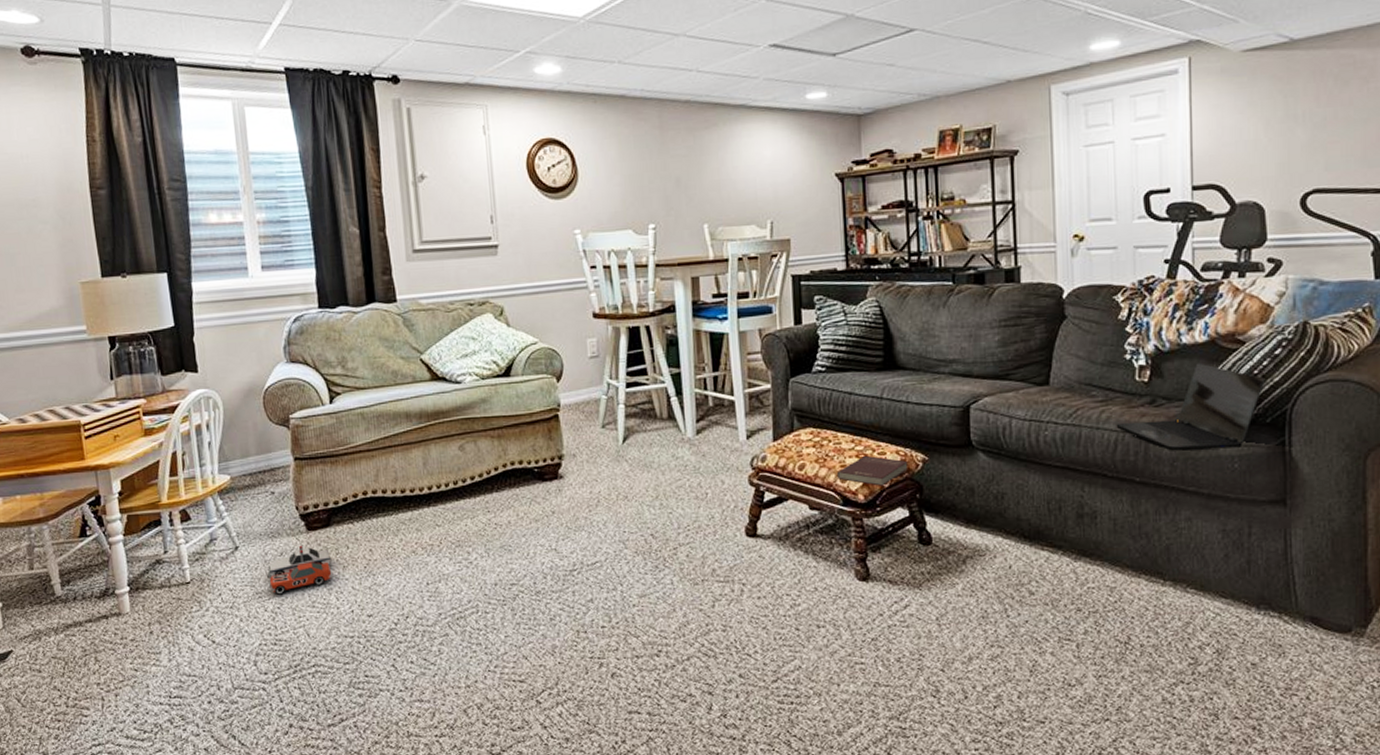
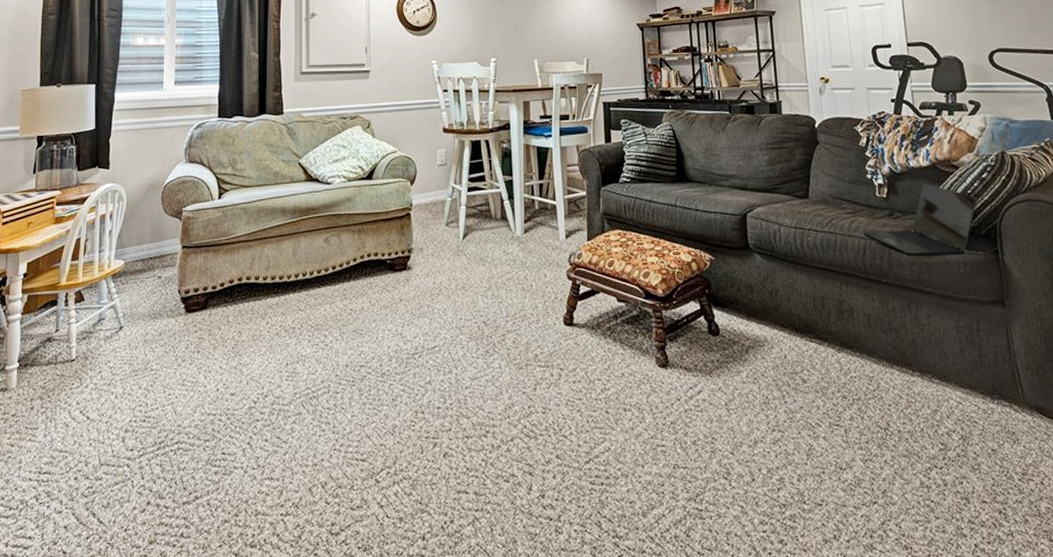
toy car: present [267,546,332,595] -> none [145,327,203,373]
book: present [836,455,908,486] -> none [639,254,698,282]

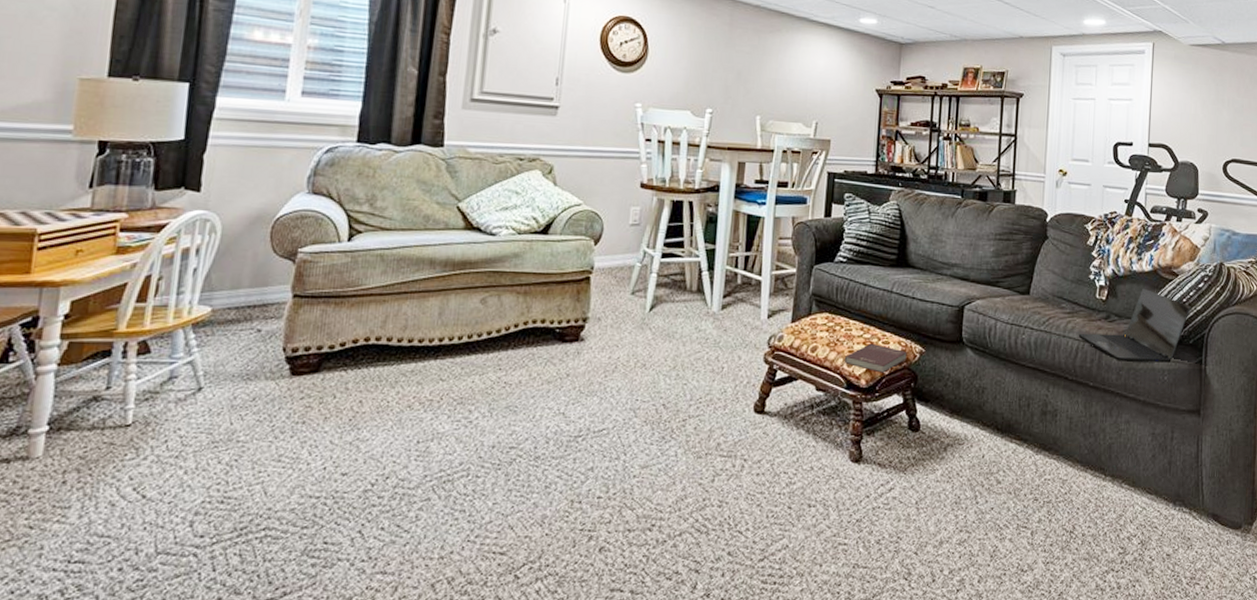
book: none [639,254,698,282] -> present [844,343,907,373]

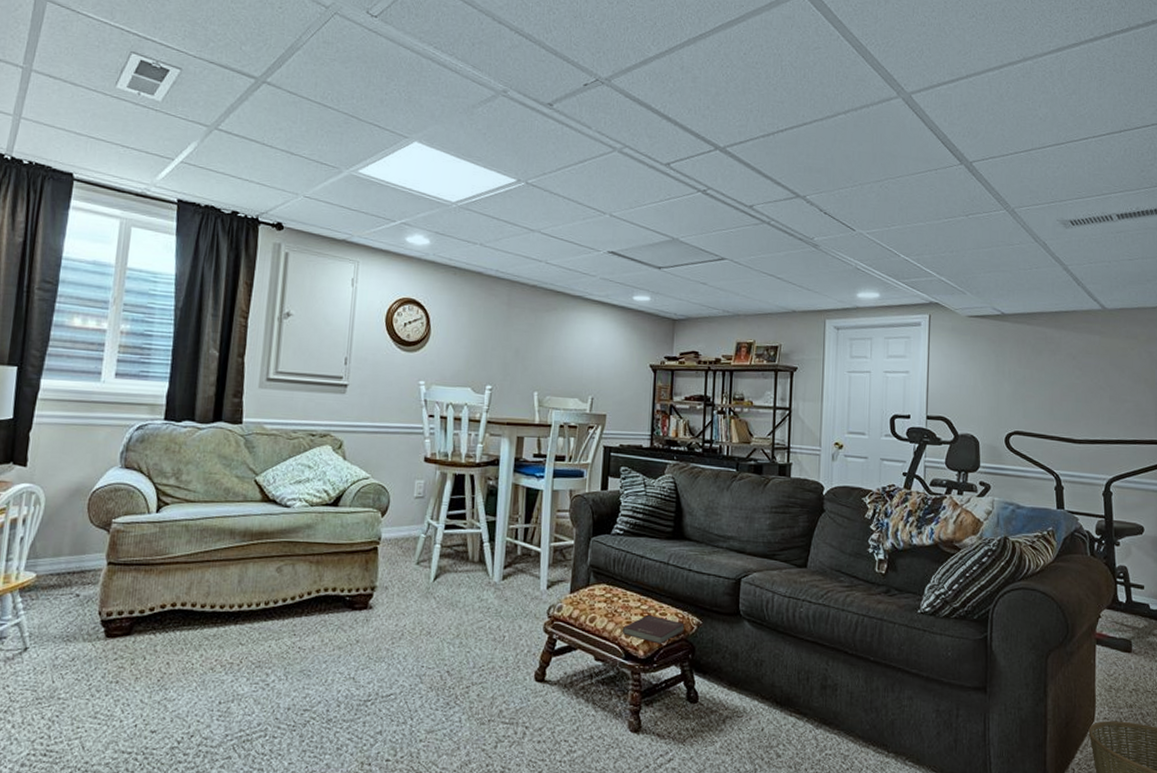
laptop: present [1078,288,1191,363] -> none [857,562,975,638]

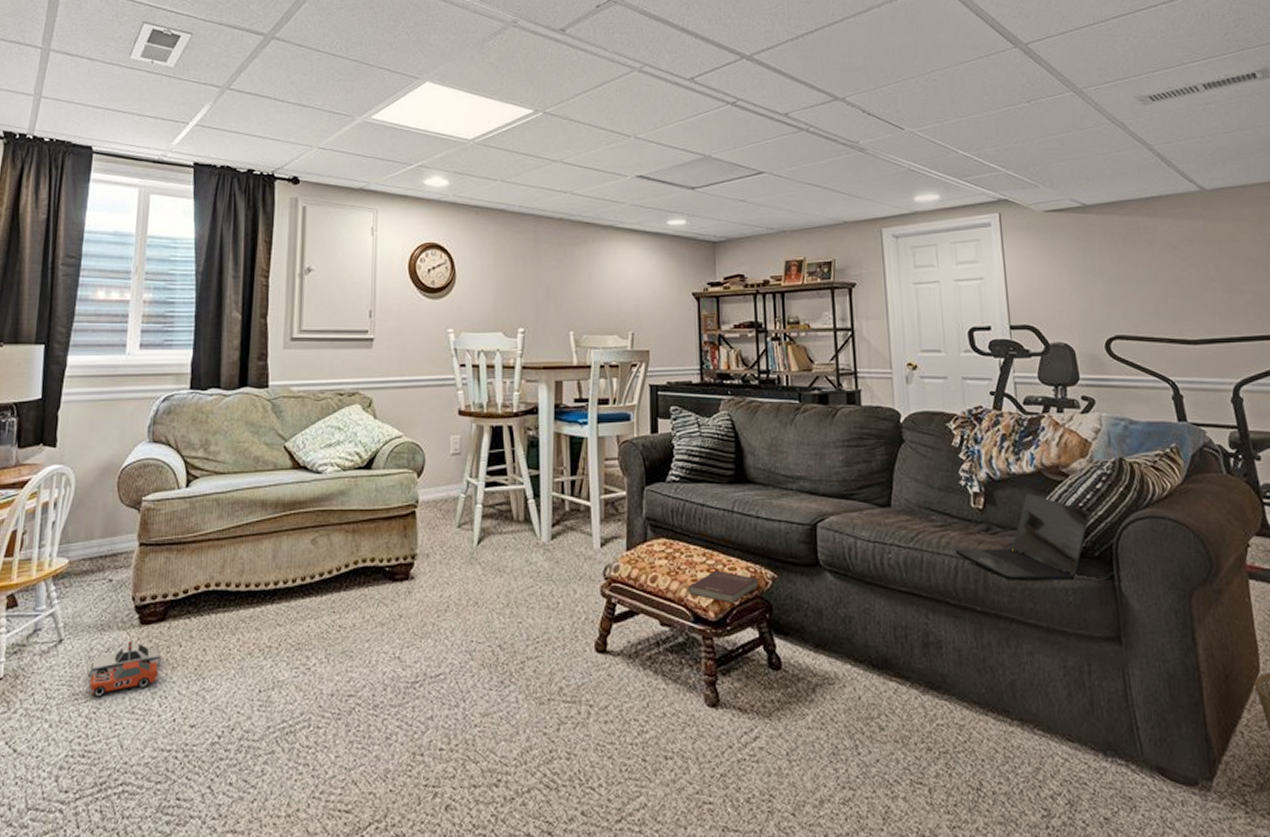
toy car: none [51,653,125,702] -> present [87,642,160,697]
laptop: none [857,562,975,638] -> present [955,492,1091,581]

